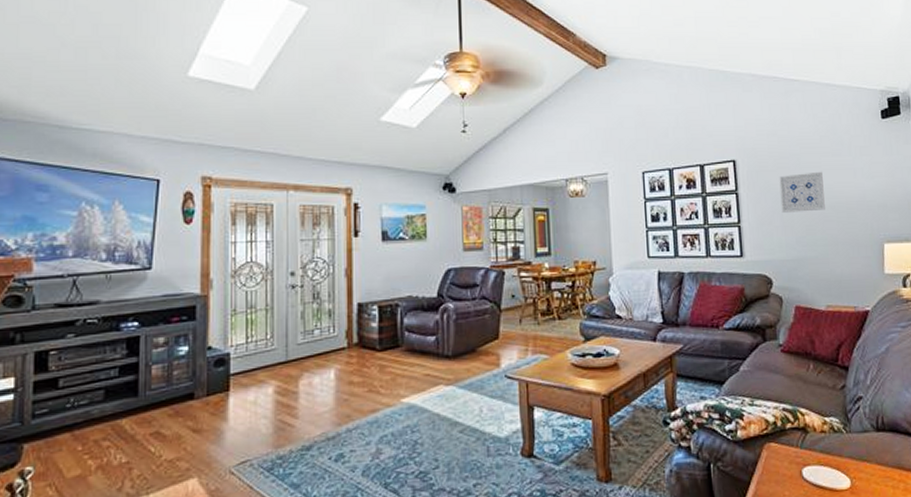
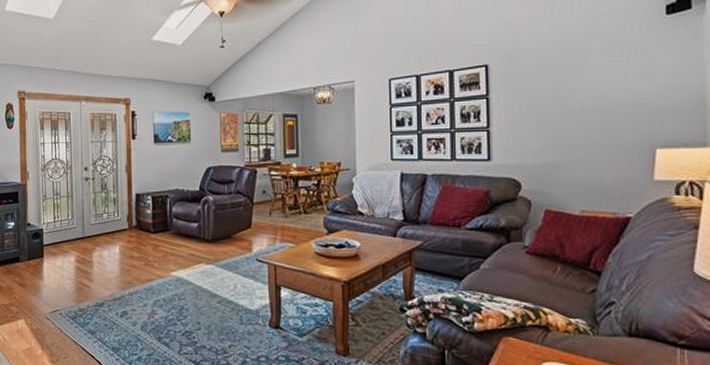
wall art: present [779,171,825,213] -> none [536,74,587,117]

